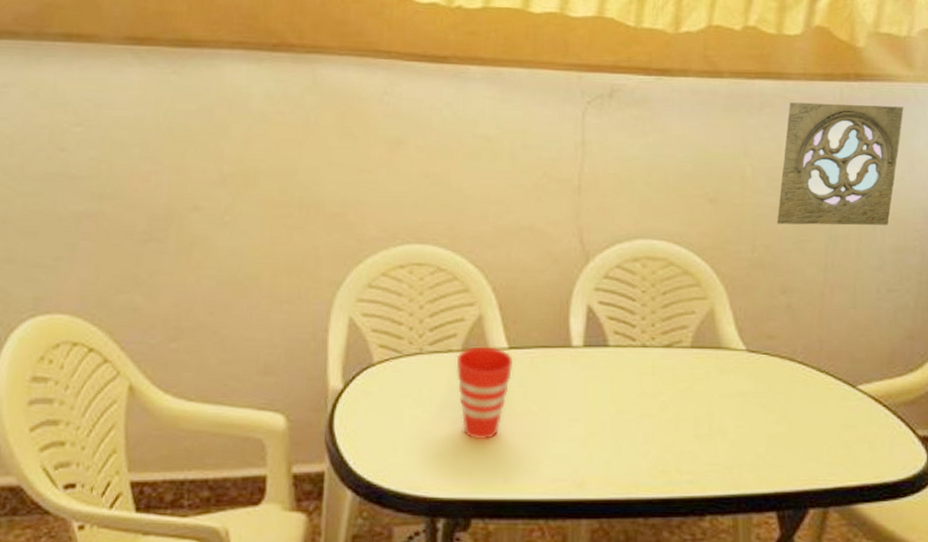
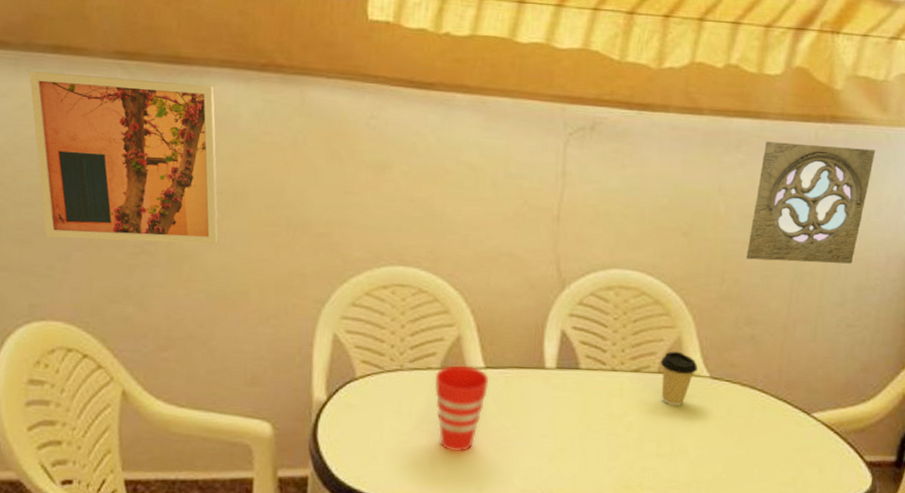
wall art: none [39,59,230,229] -> present [29,71,219,245]
coffee cup: none [693,324,732,383] -> present [660,351,697,406]

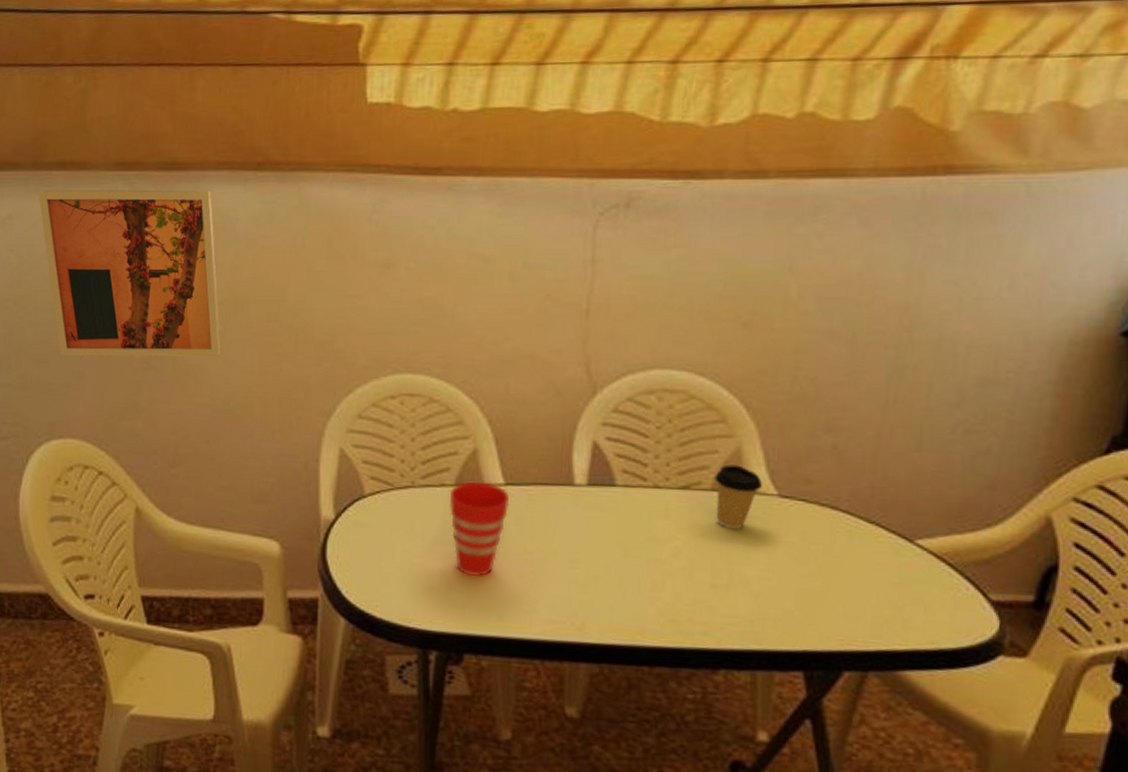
wall ornament: present [746,141,876,264] -> none [826,204,1009,354]

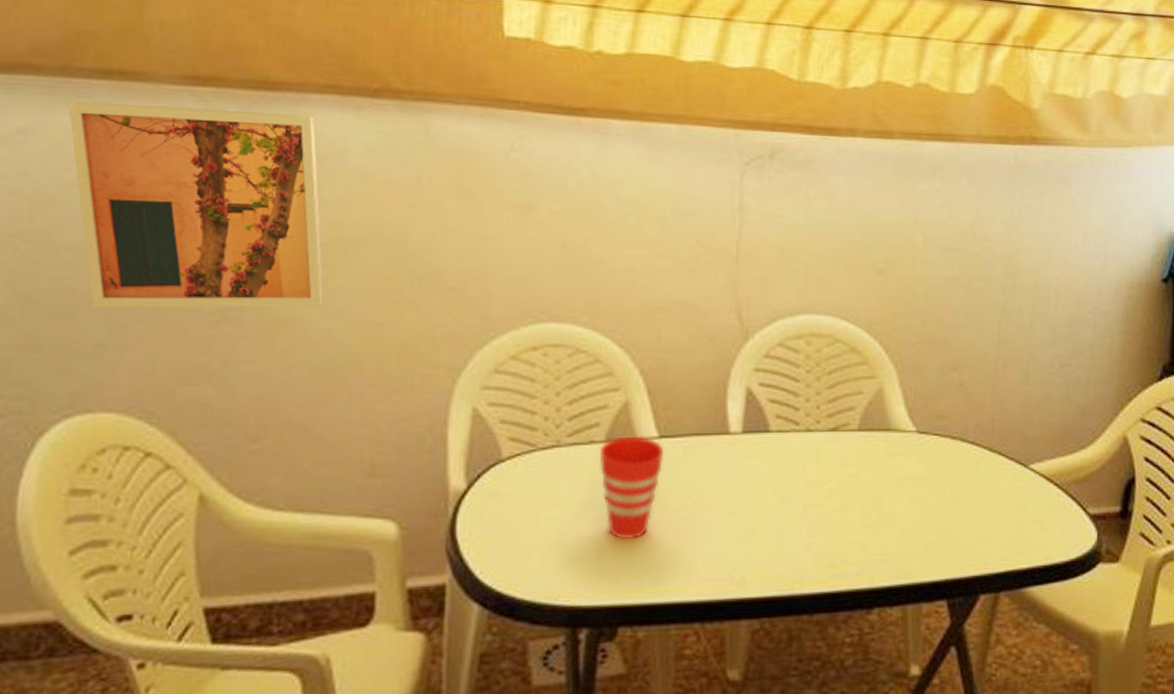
coffee cup: present [714,464,762,530] -> none [860,404,902,468]

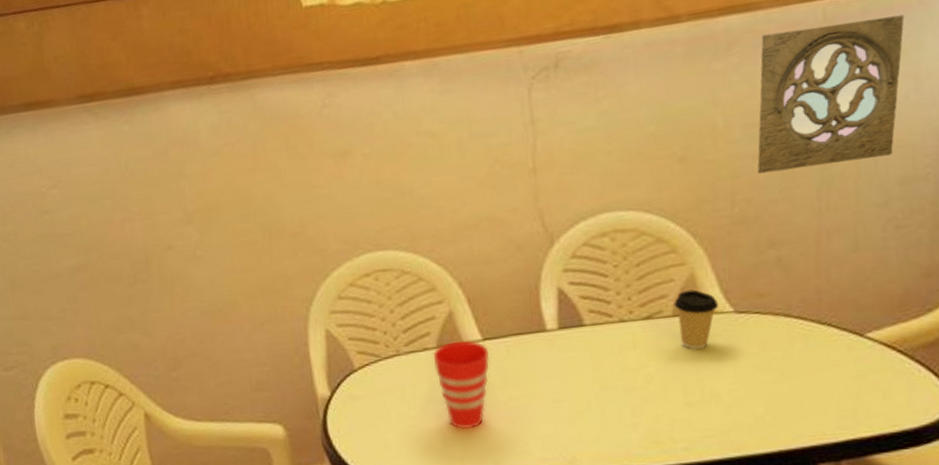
wall art: present [68,101,324,308] -> none [9,109,202,283]
coffee cup: none [860,404,902,468] -> present [673,289,718,350]
wall ornament: none [949,166,1078,298] -> present [757,14,905,174]

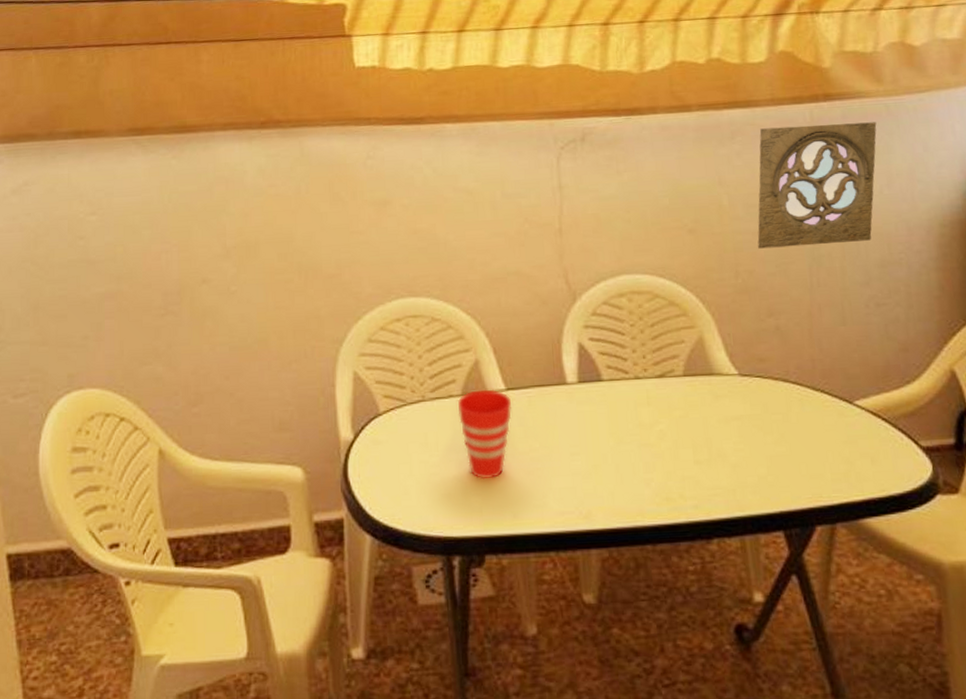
coffee cup: present [673,289,718,350] -> none [684,351,724,409]

